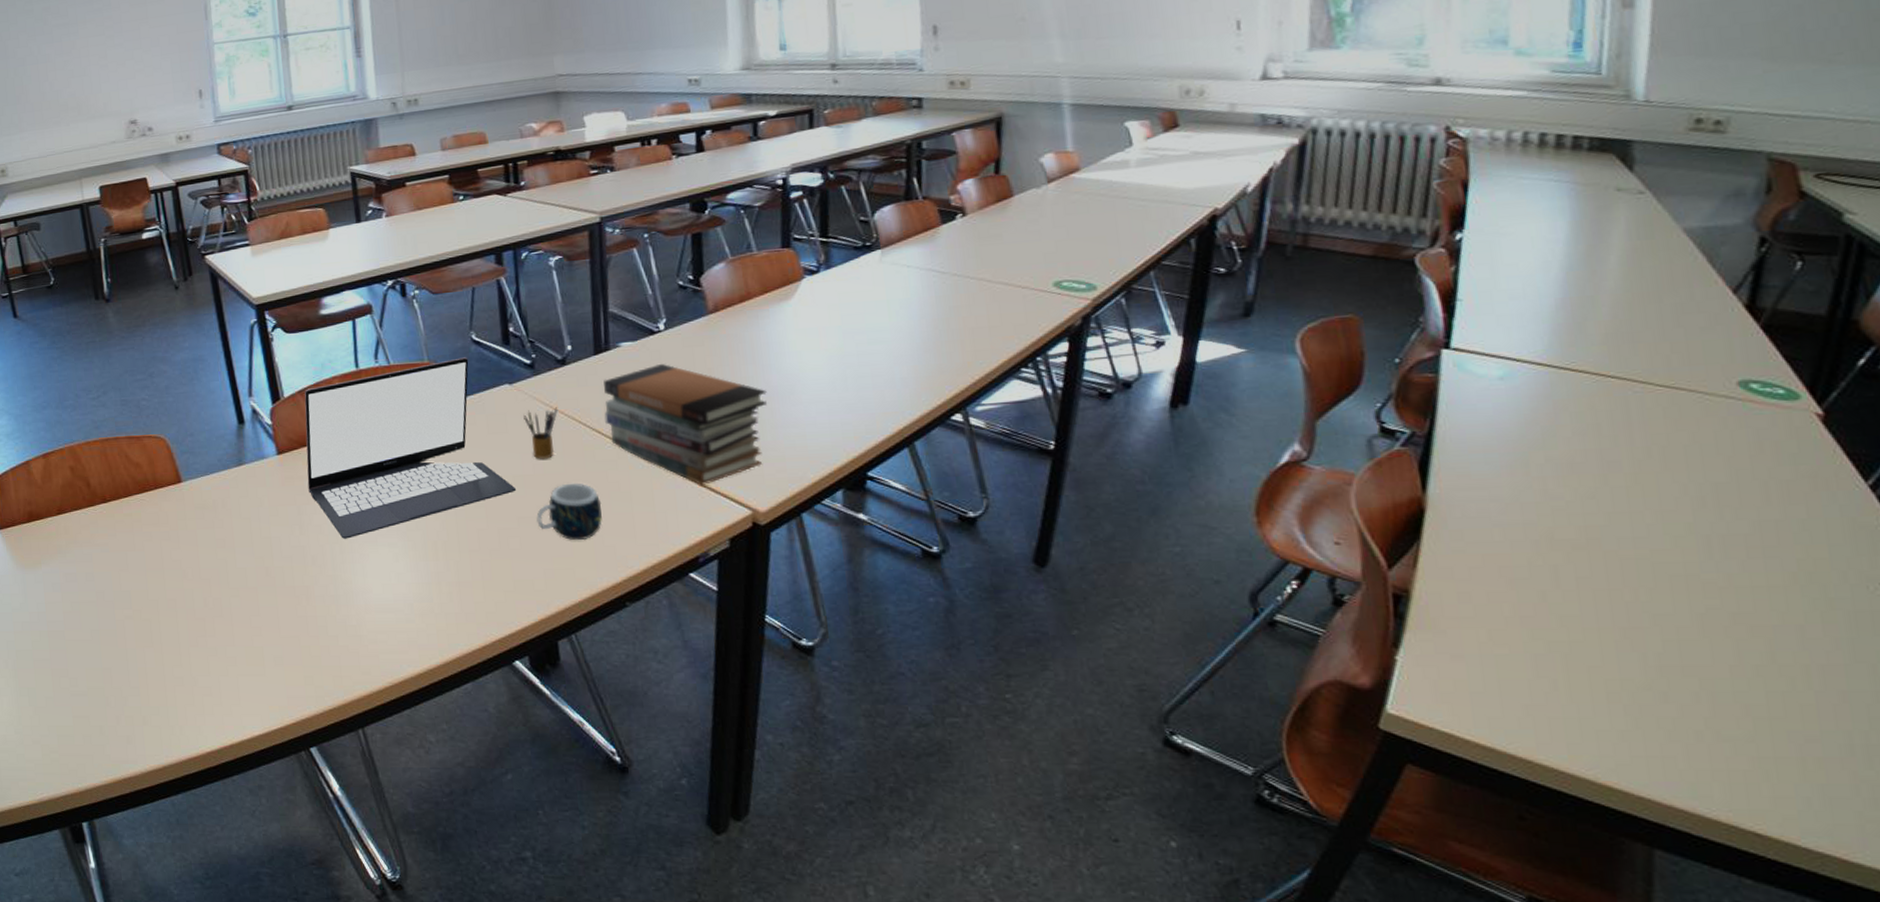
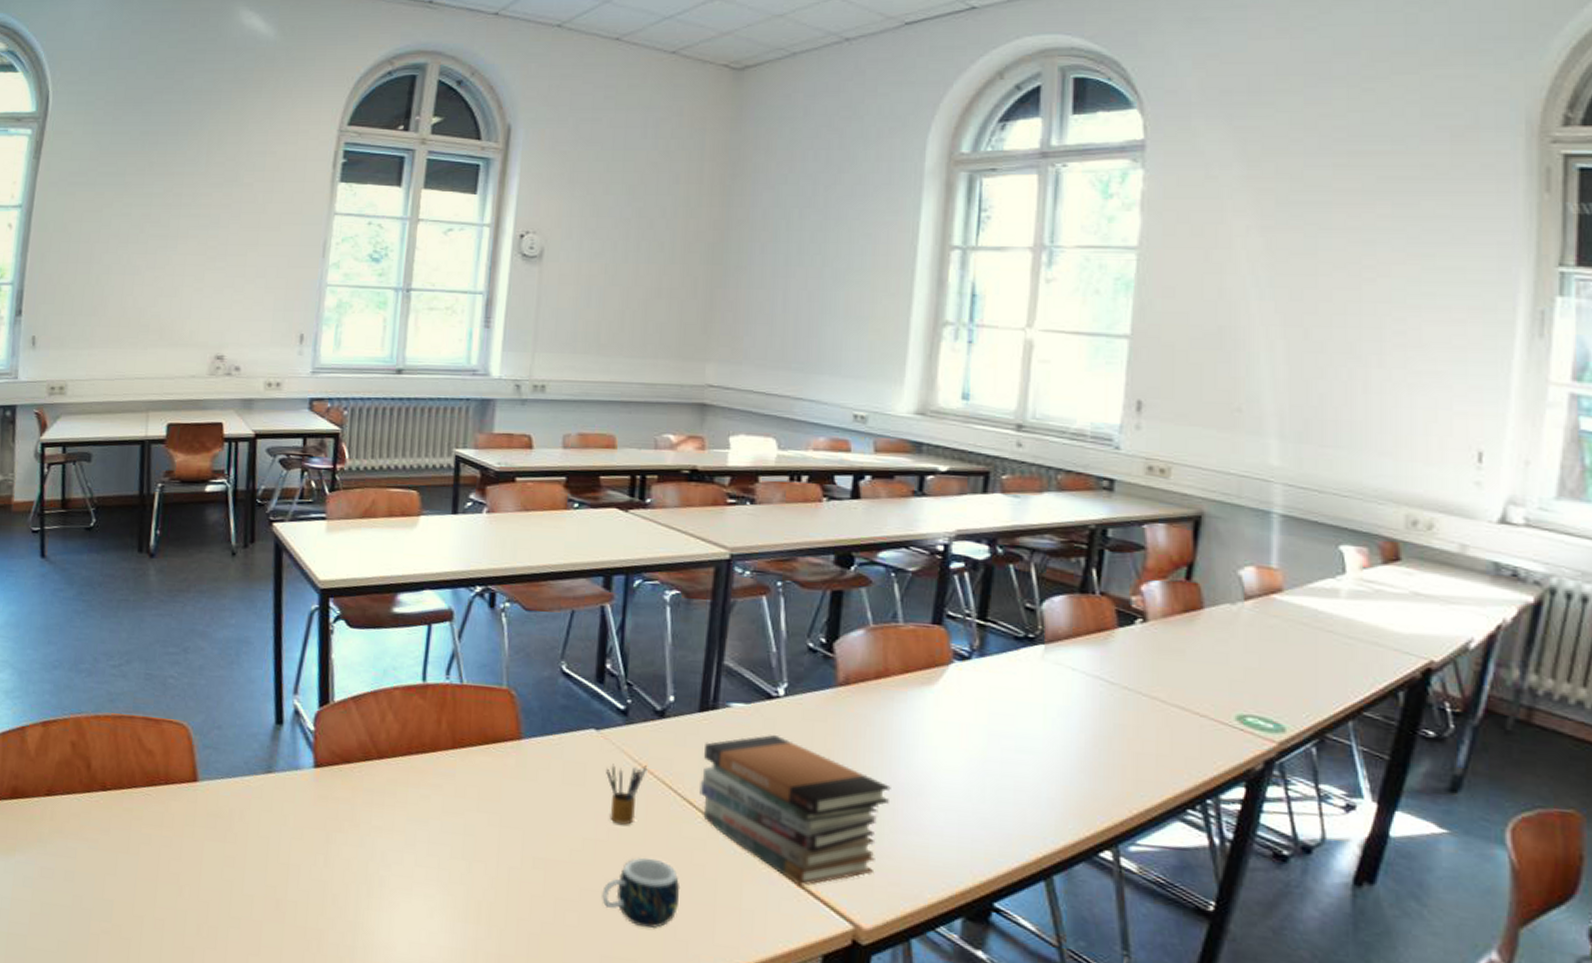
laptop: present [304,357,517,539] -> none [342,689,585,881]

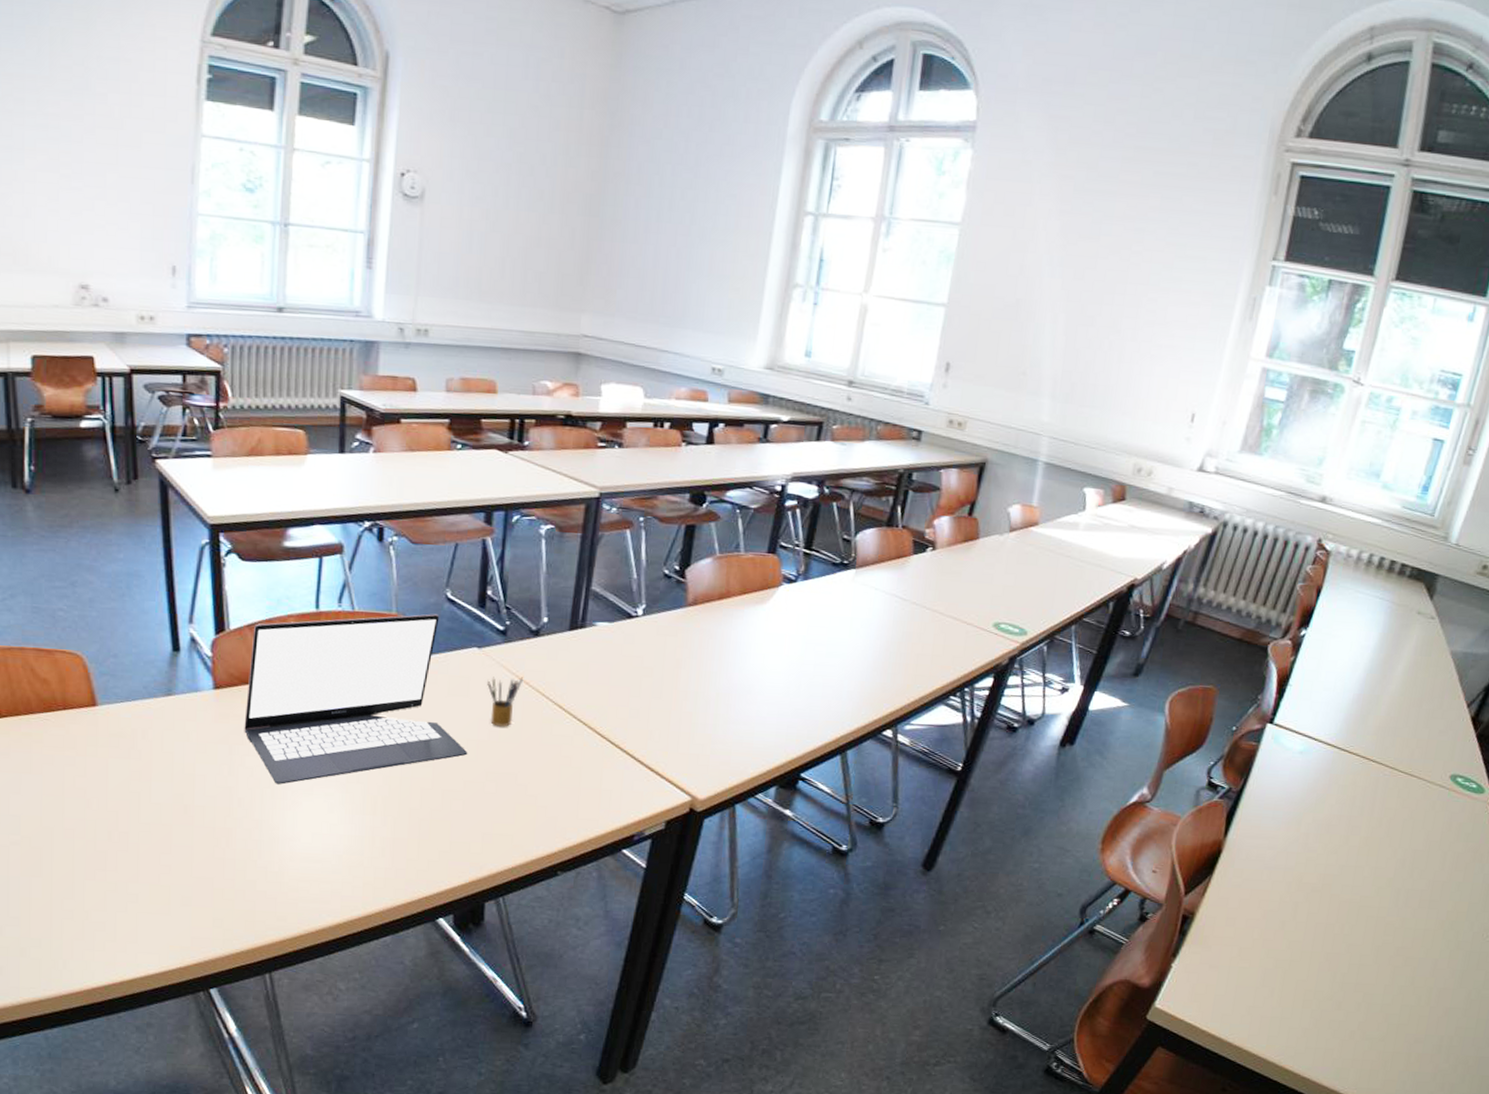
laptop: none [342,689,585,881] -> present [244,614,468,785]
mug: present [602,857,681,929] -> none [483,753,551,810]
book stack: present [699,735,891,886] -> none [568,648,727,769]

